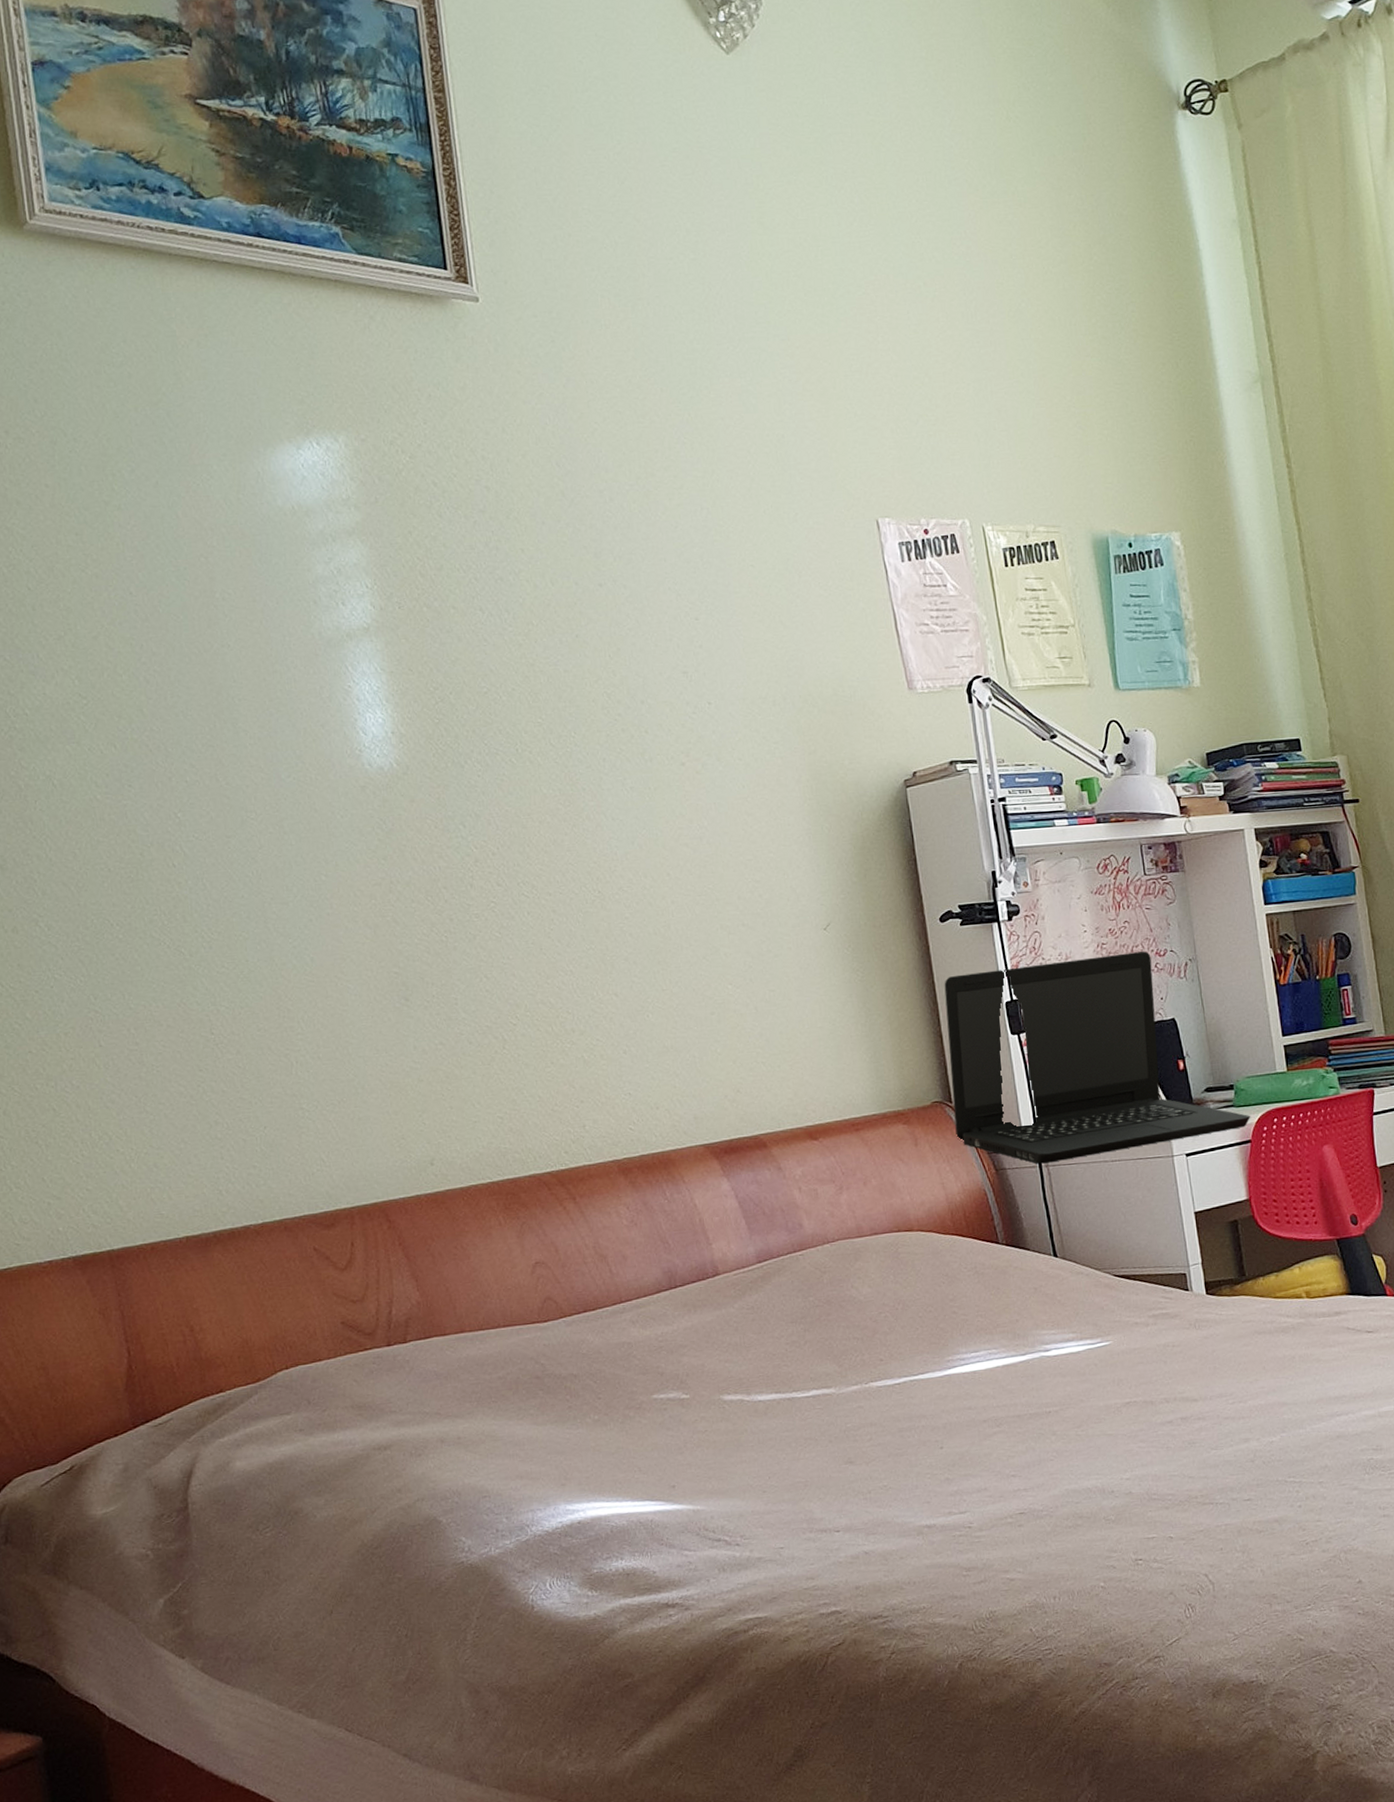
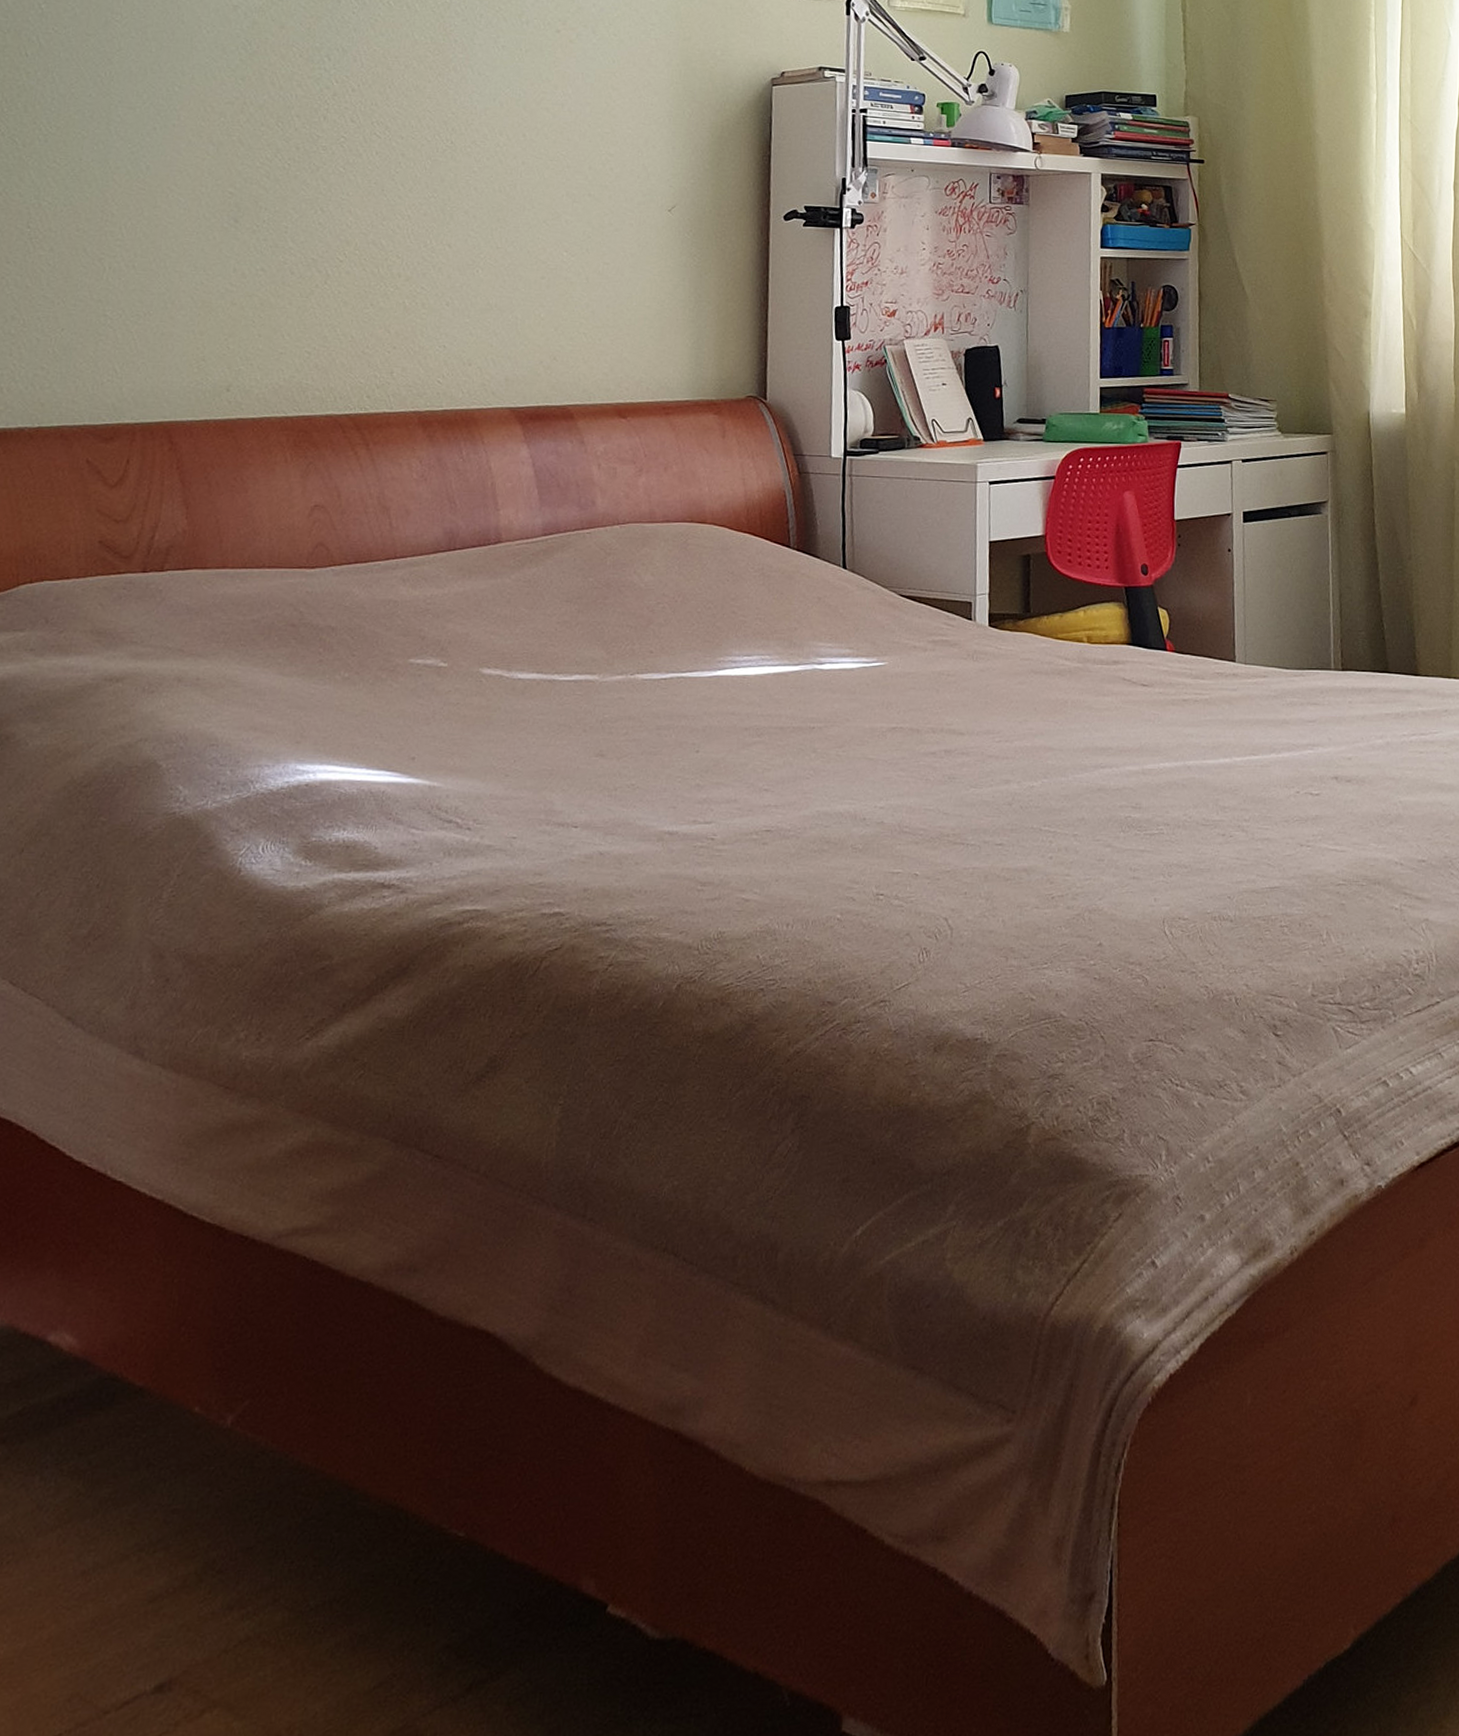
laptop: present [944,951,1251,1164] -> none [765,274,1059,473]

